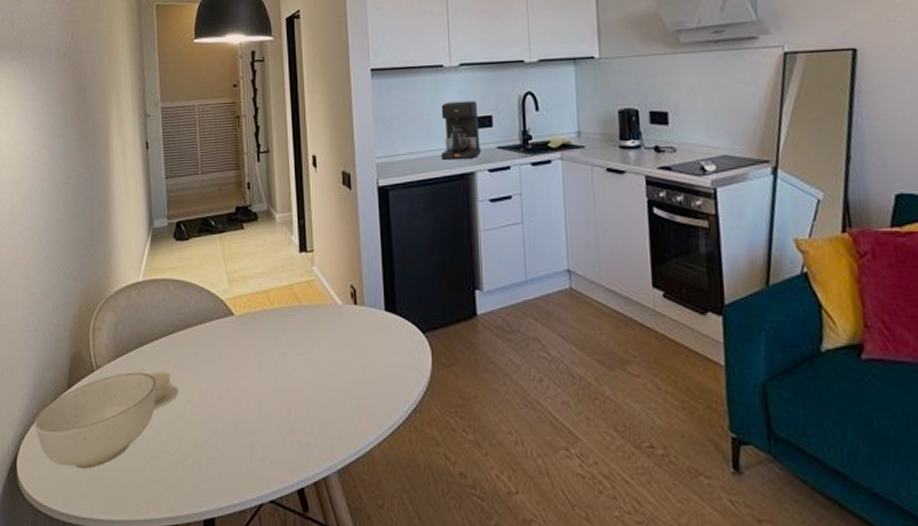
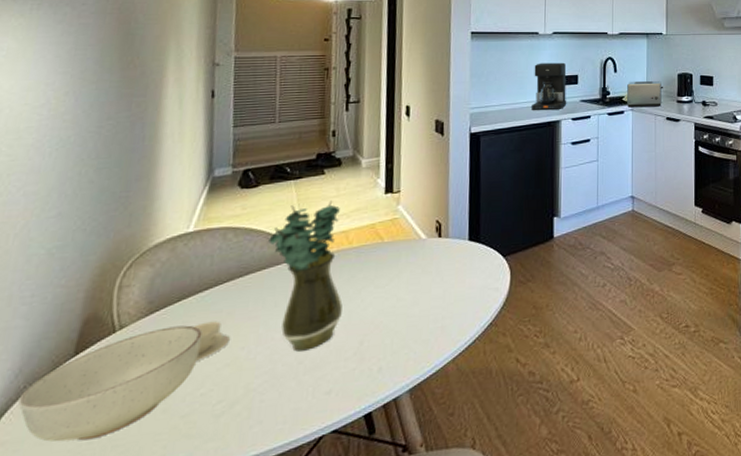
vase: none [202,257,269,412] -> present [268,200,343,352]
toaster: none [553,119,601,156] -> present [627,80,664,108]

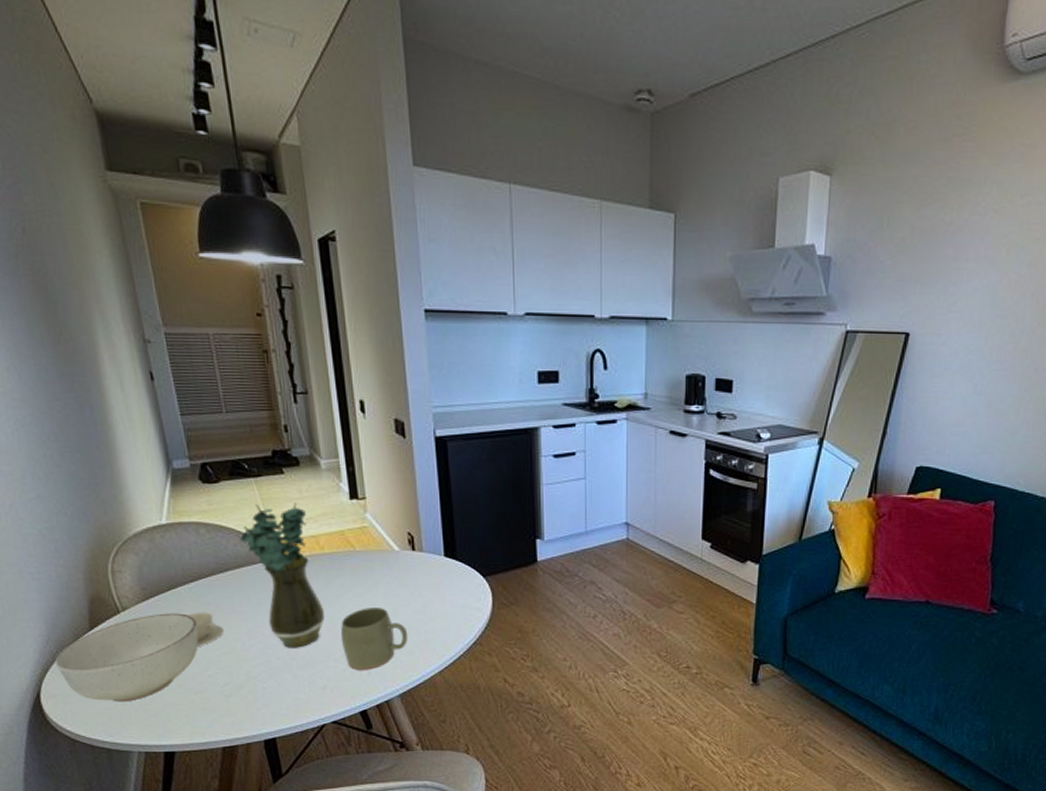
mug: none [355,297,426,368] -> present [340,608,408,670]
coffee maker: present [532,62,567,110] -> none [504,353,547,413]
toaster: present [627,80,664,108] -> none [621,381,667,417]

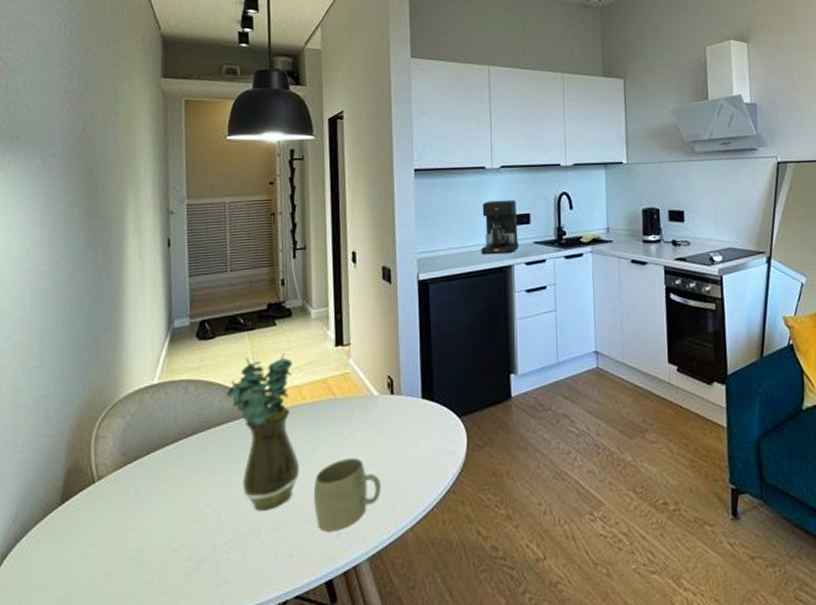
bowl: present [54,613,198,702] -> none [16,479,171,589]
teacup: present [187,612,223,646] -> none [162,475,195,515]
coffee maker: none [504,353,547,413] -> present [481,199,519,254]

